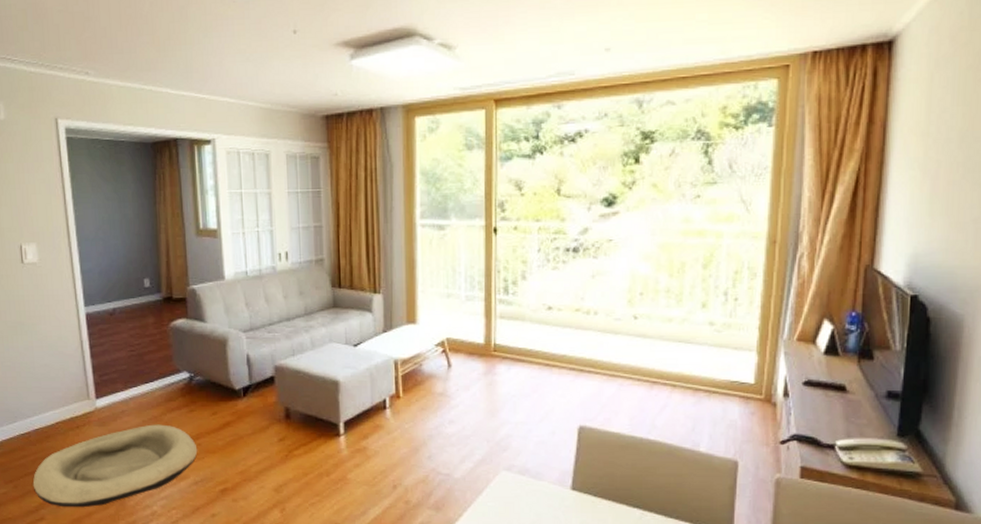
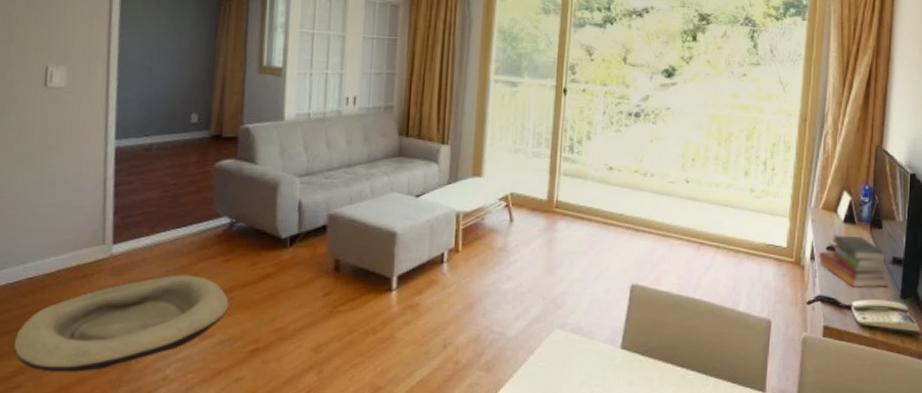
books: none [794,368,883,425] -> present [818,235,890,288]

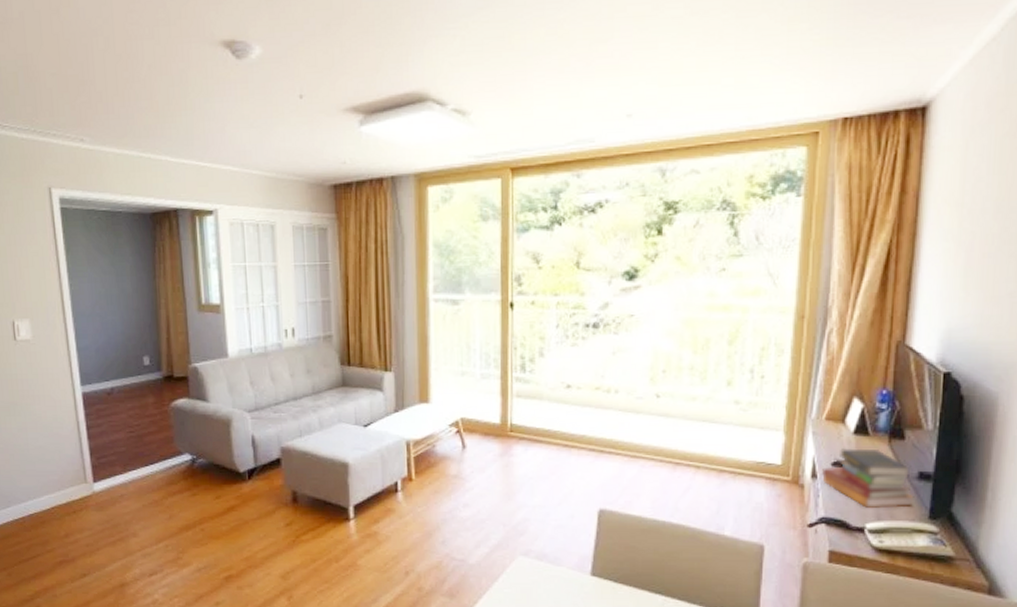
dog bed: present [13,274,229,372] -> none [27,509,201,596]

